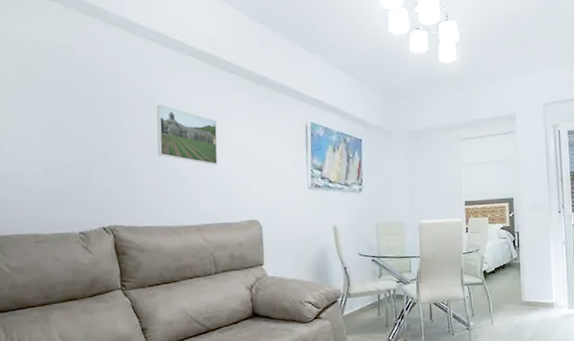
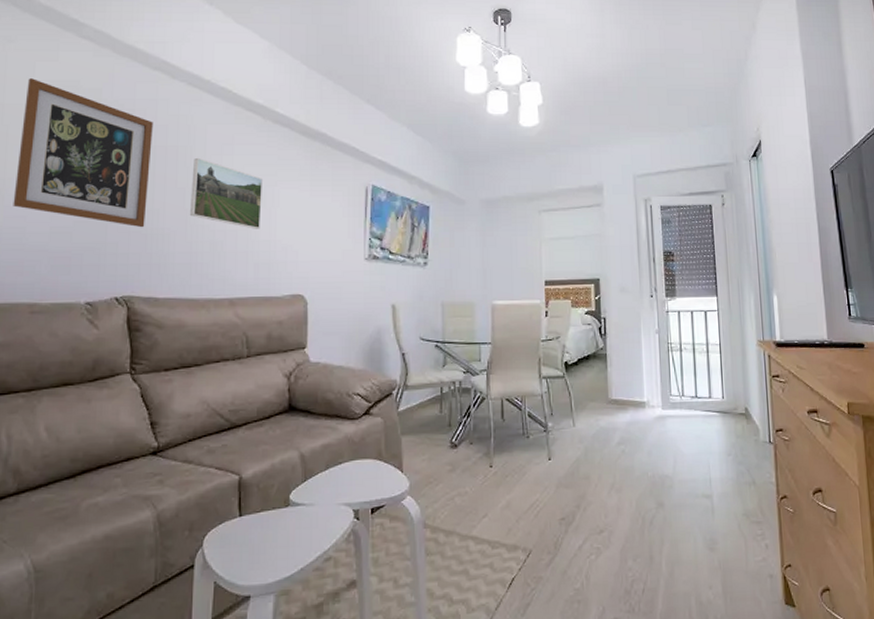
wall art: none [10,40,121,168] -> present [13,78,153,228]

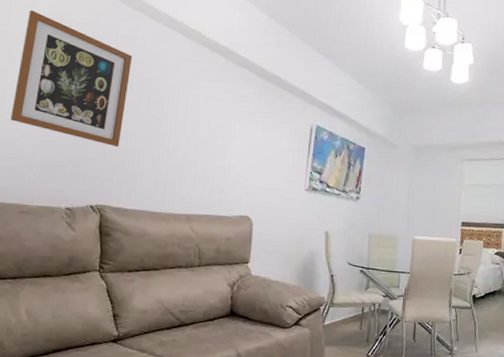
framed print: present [189,158,264,229] -> none [157,90,223,156]

